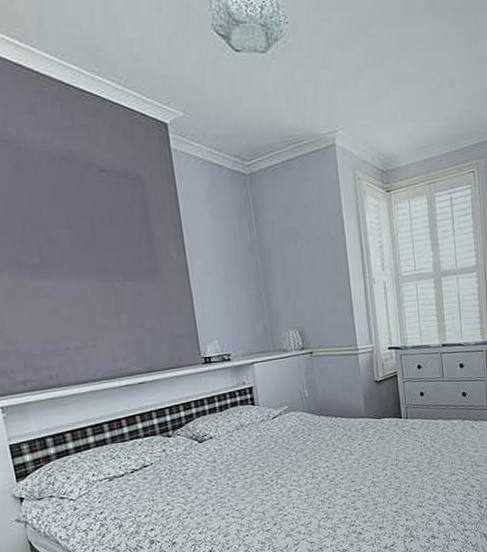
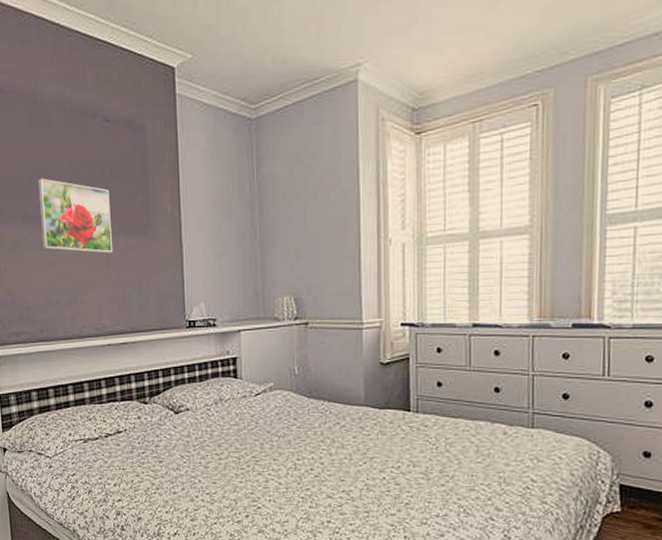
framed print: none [30,226,121,299] -> present [37,178,112,253]

